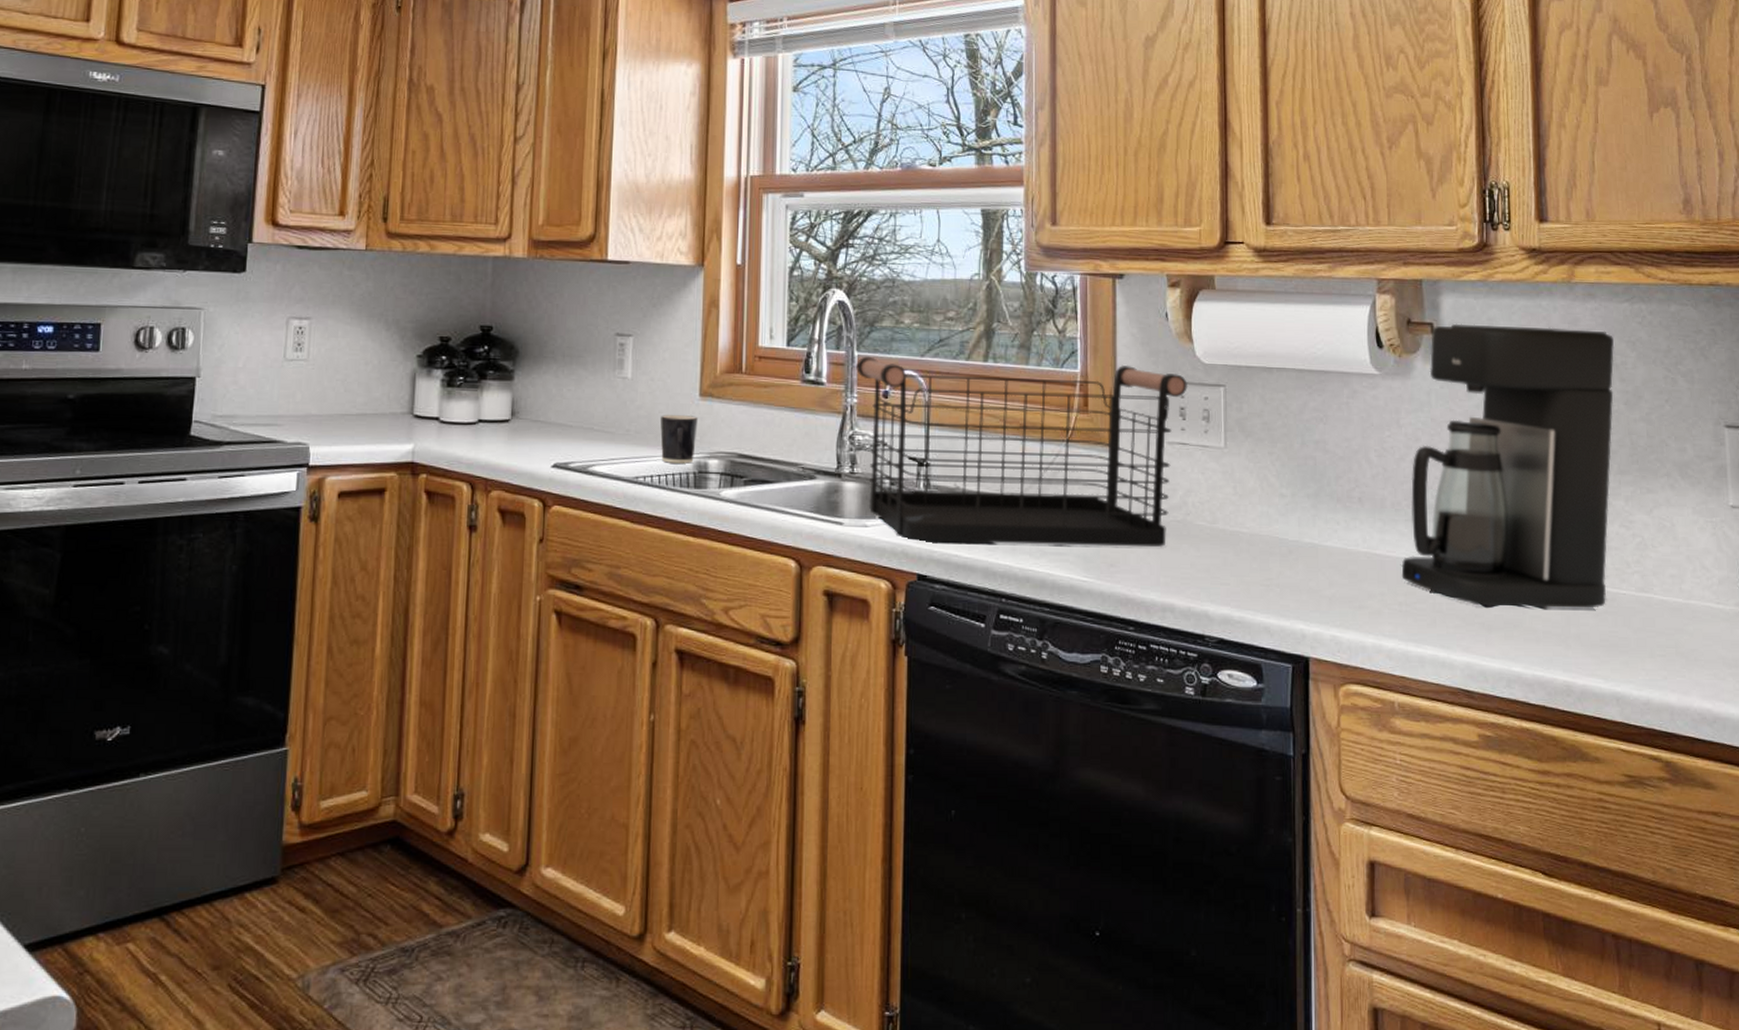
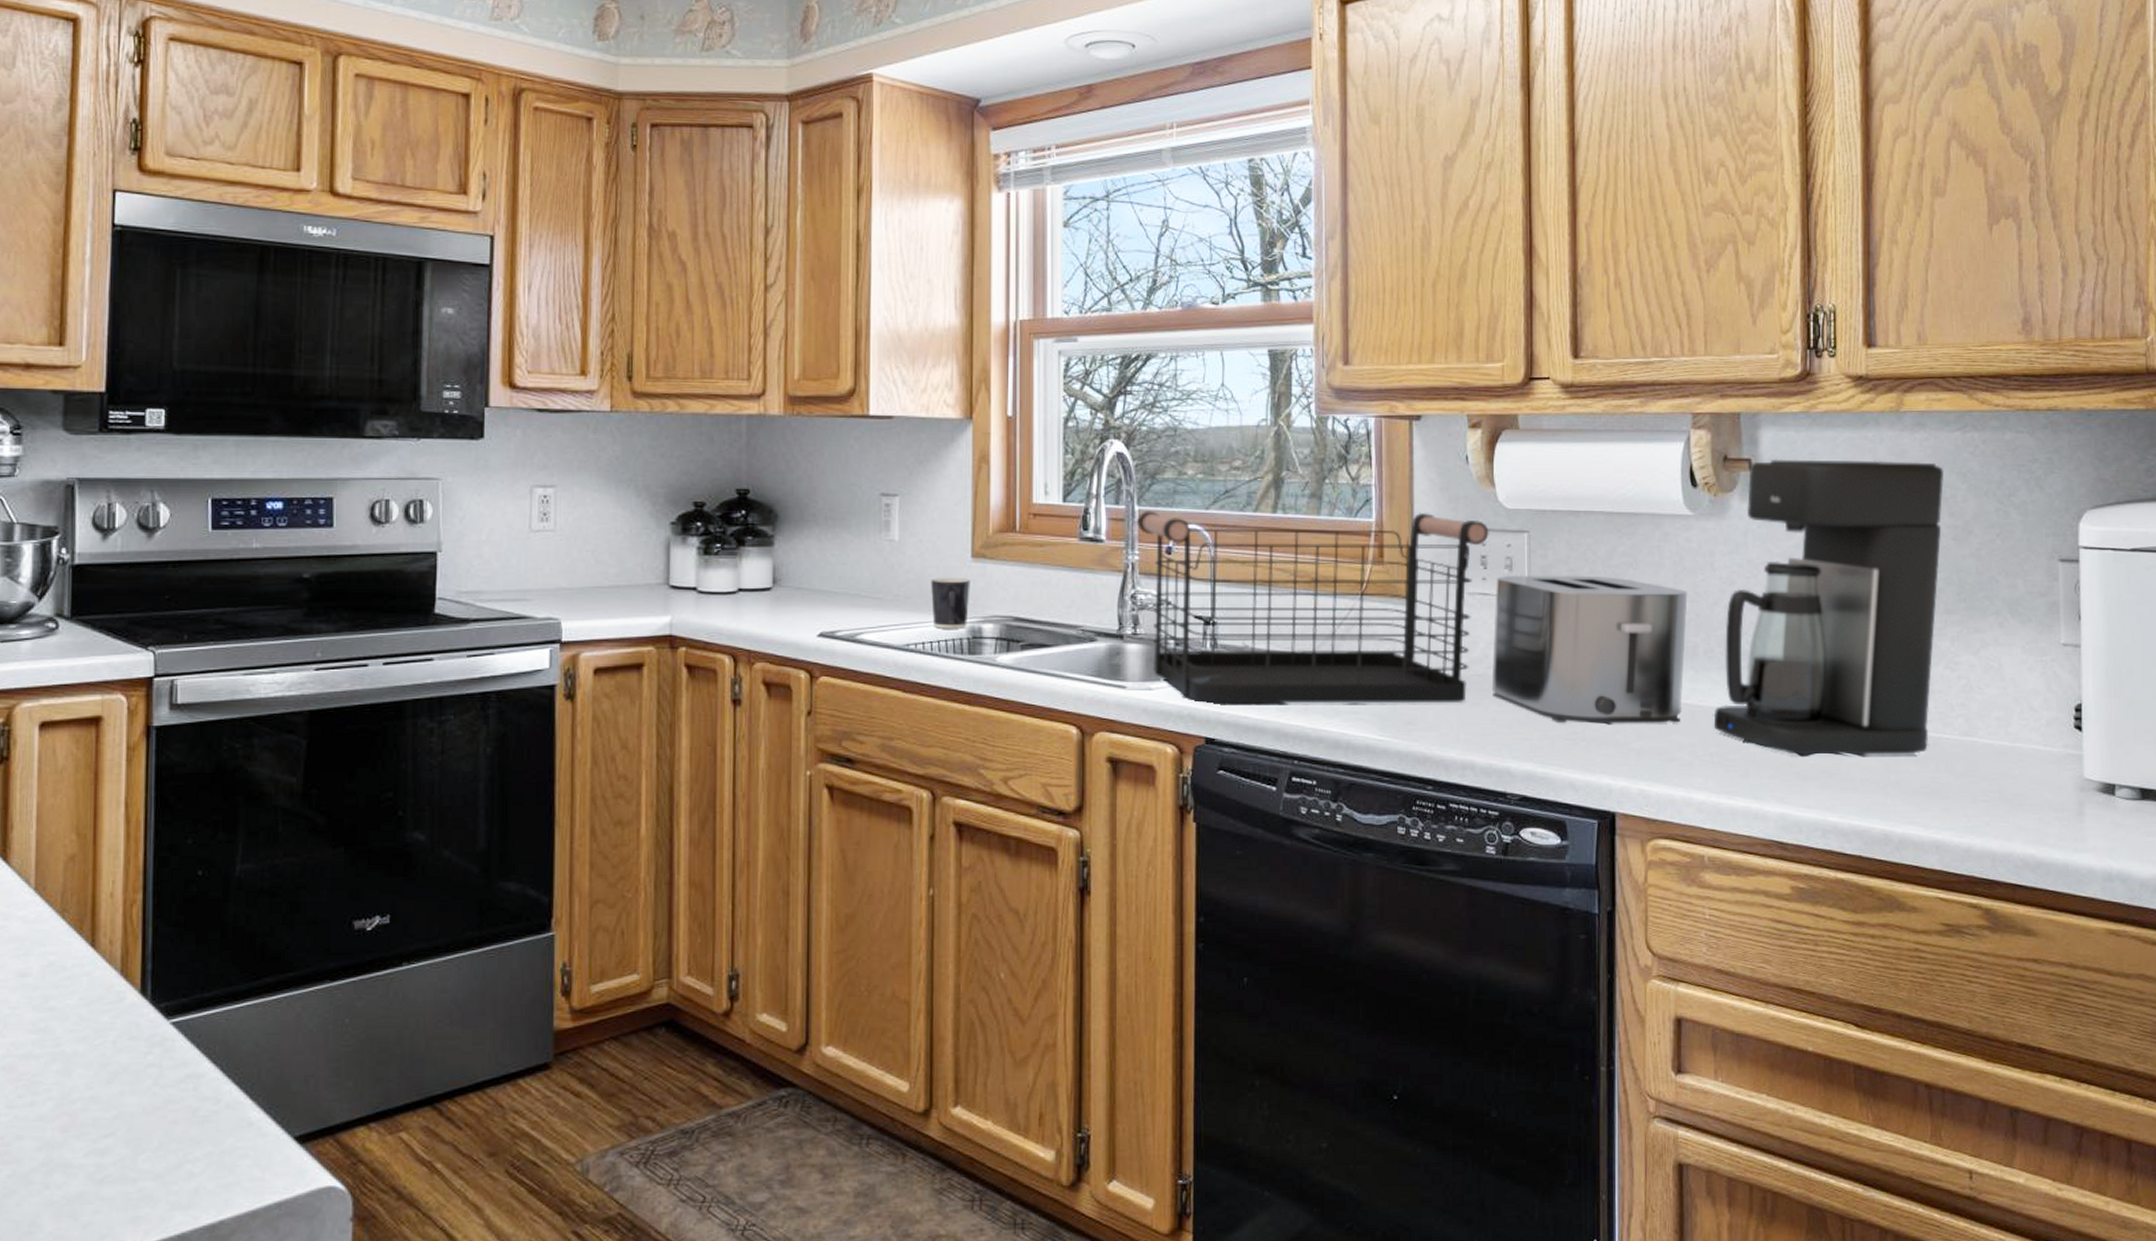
toaster: none [1190,426,1375,572] -> present [1491,575,1688,724]

